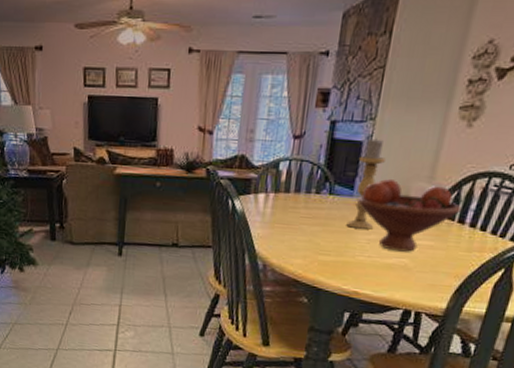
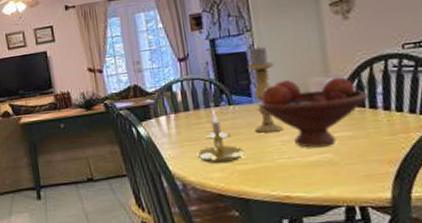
candle holder: none [284,195,330,252] -> present [197,109,244,164]

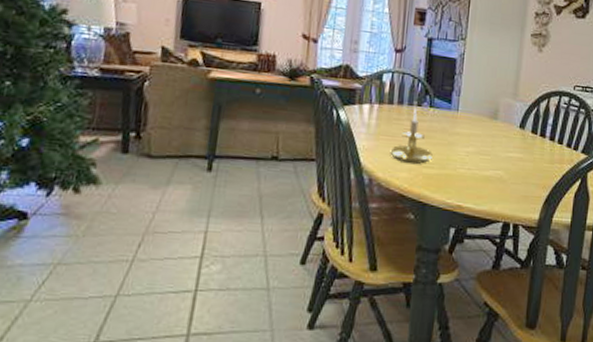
candle holder: present [248,46,283,133] -> none [447,57,476,142]
fruit bowl: present [257,77,369,148] -> none [454,93,542,164]

